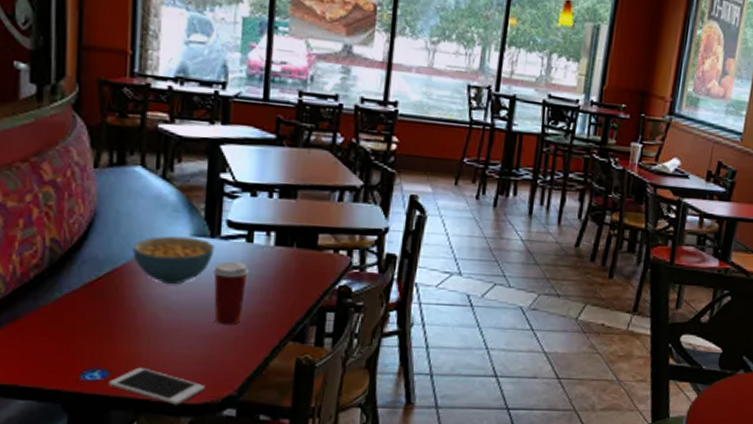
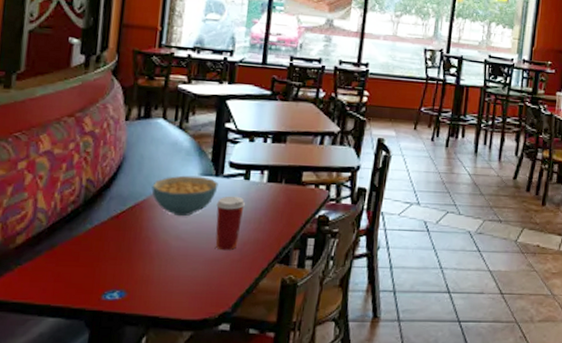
cell phone: present [109,367,205,405] -> none [125,288,205,321]

